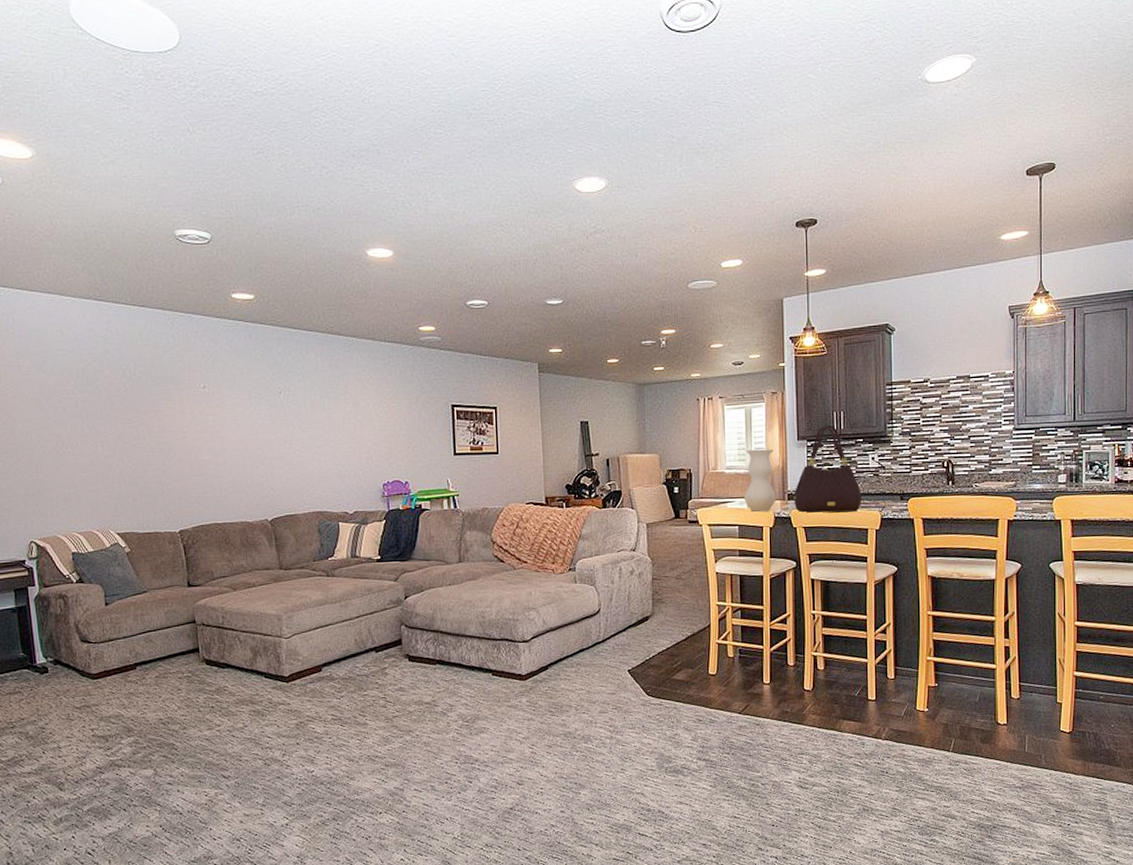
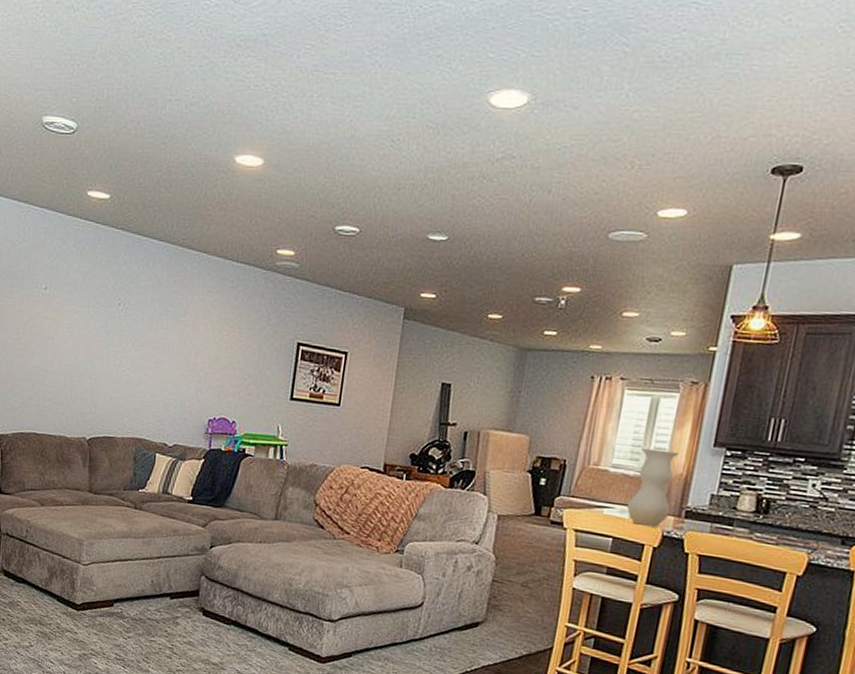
handbag: present [794,424,863,513] -> none [691,433,788,549]

